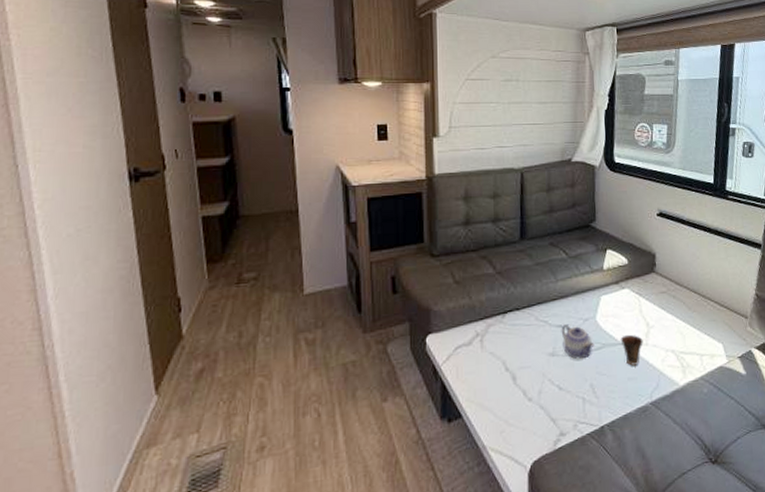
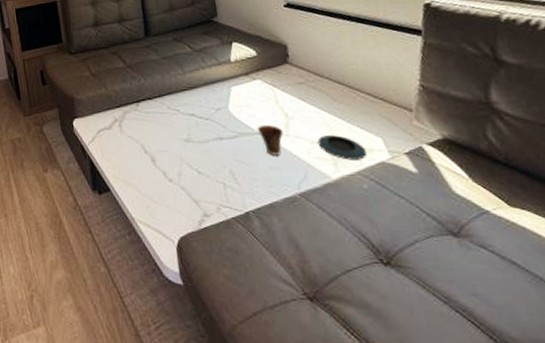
teapot: present [561,324,595,360] -> none [193,113,230,147]
saucer: none [671,342,710,367] -> present [317,135,367,160]

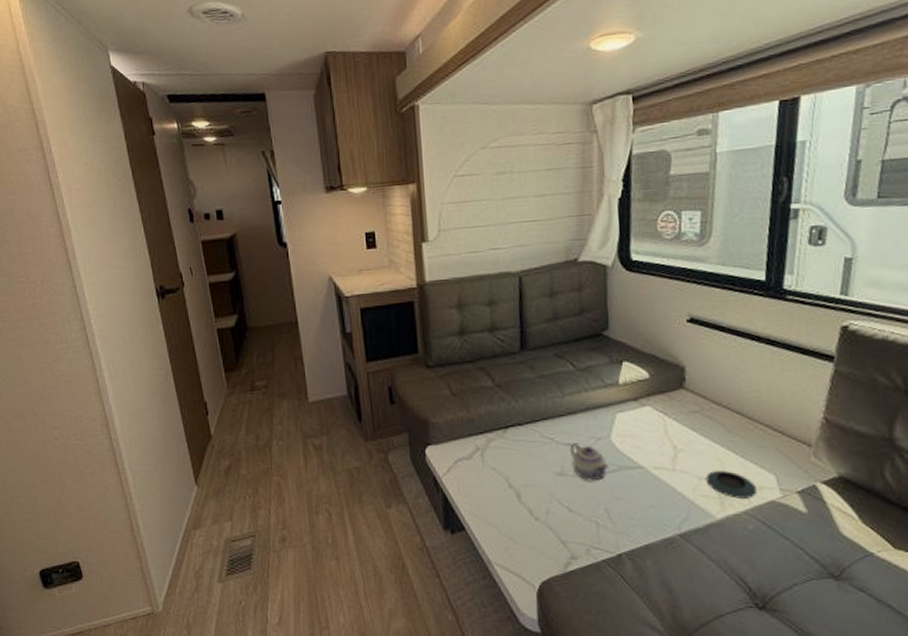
teapot: none [193,113,230,147] -> present [569,443,609,482]
cup: present [257,124,284,156] -> none [640,457,670,492]

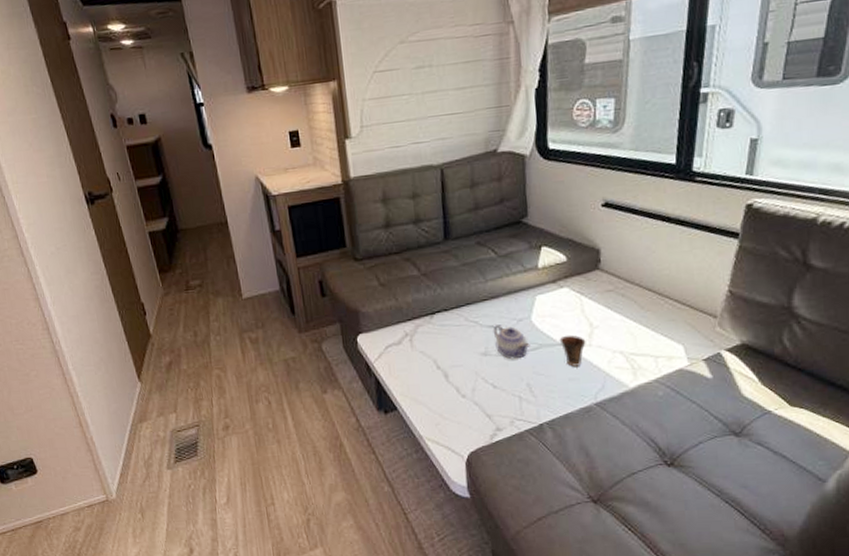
cup: none [640,457,670,492] -> present [559,334,586,367]
saucer: present [706,471,758,499] -> none [619,343,667,369]

